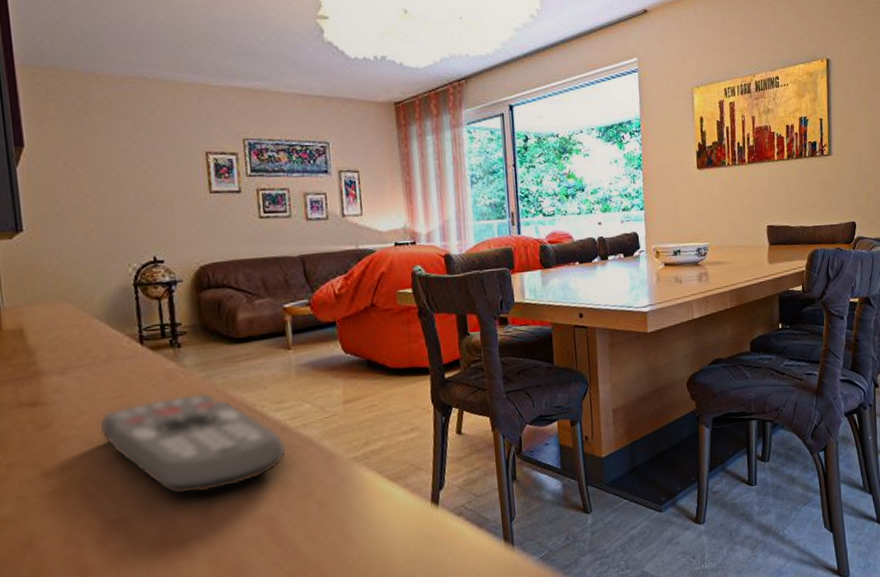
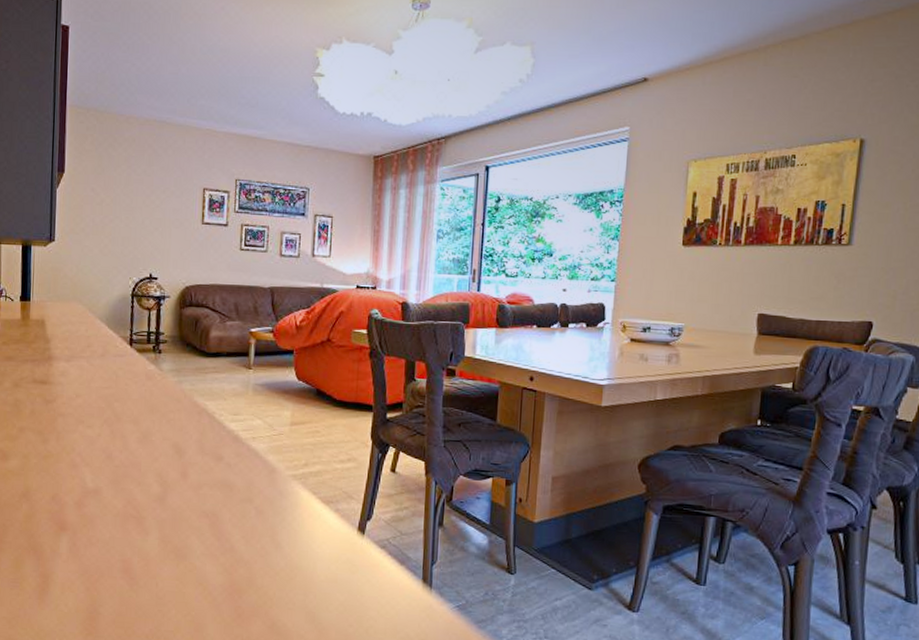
remote control: present [98,392,287,496] -> none [88,393,236,481]

